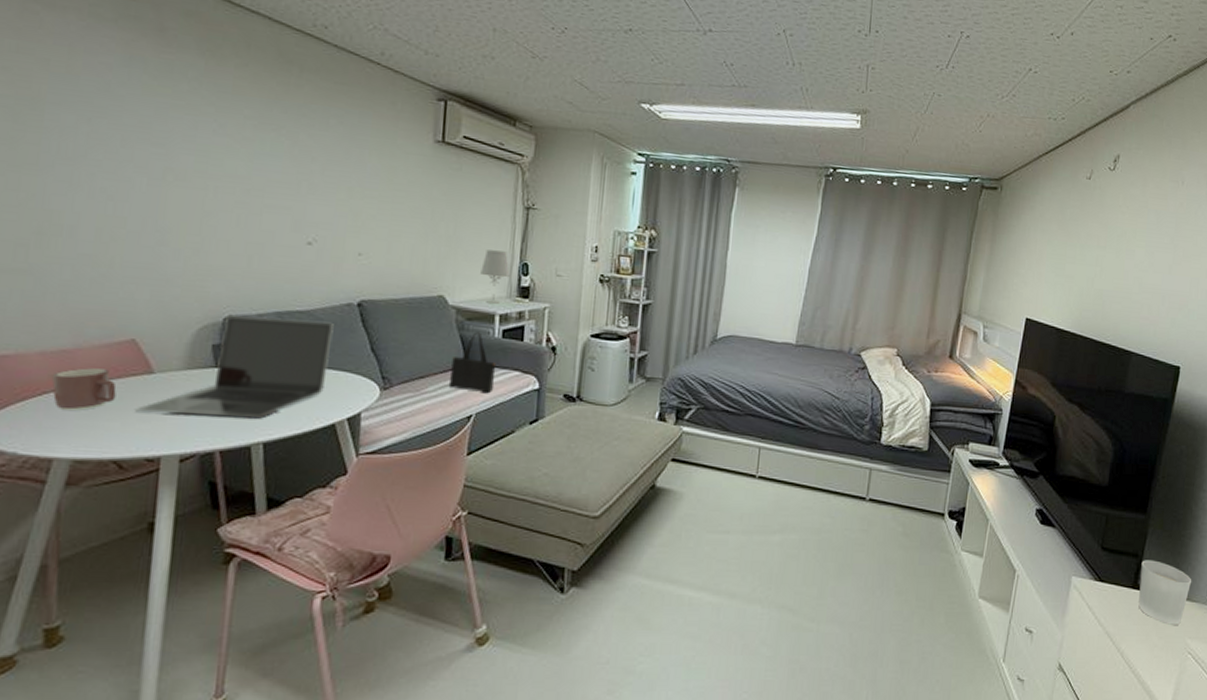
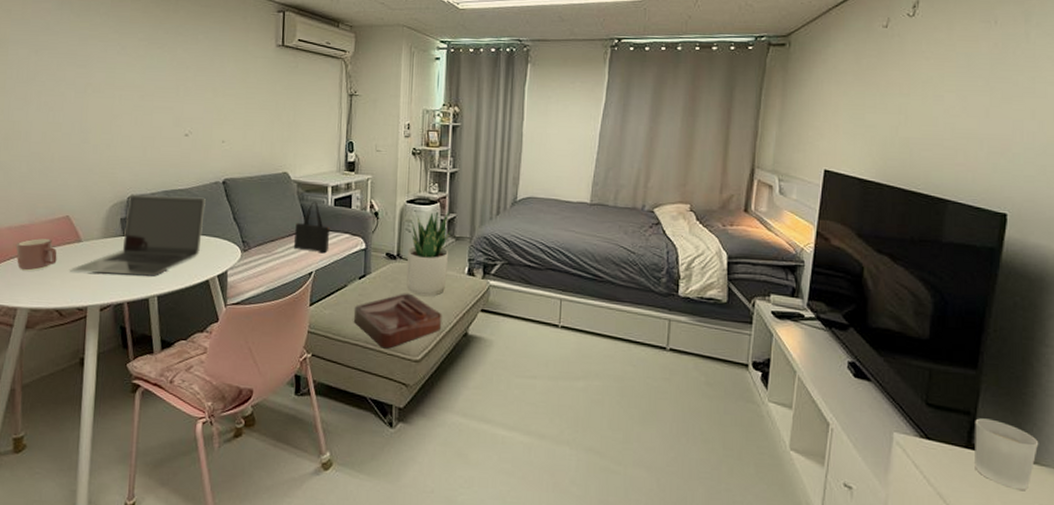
table lamp: present [480,250,510,304] -> none [315,132,339,177]
decorative tray: none [521,440,627,504] -> present [353,293,442,349]
planter: none [587,348,641,445] -> present [406,211,450,297]

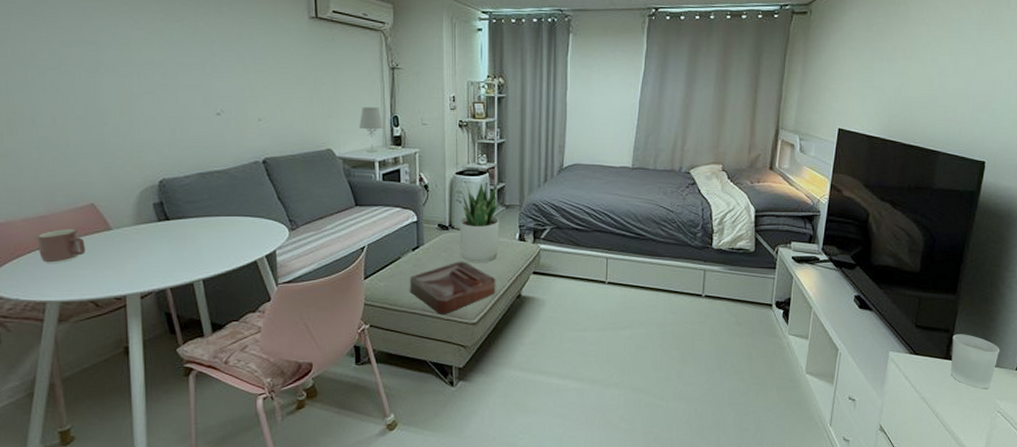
laptop: present [69,195,206,276] -> none [100,178,246,261]
tote bag: present [293,201,331,252] -> none [343,177,381,227]
table lamp: none [315,132,339,177] -> present [359,107,384,152]

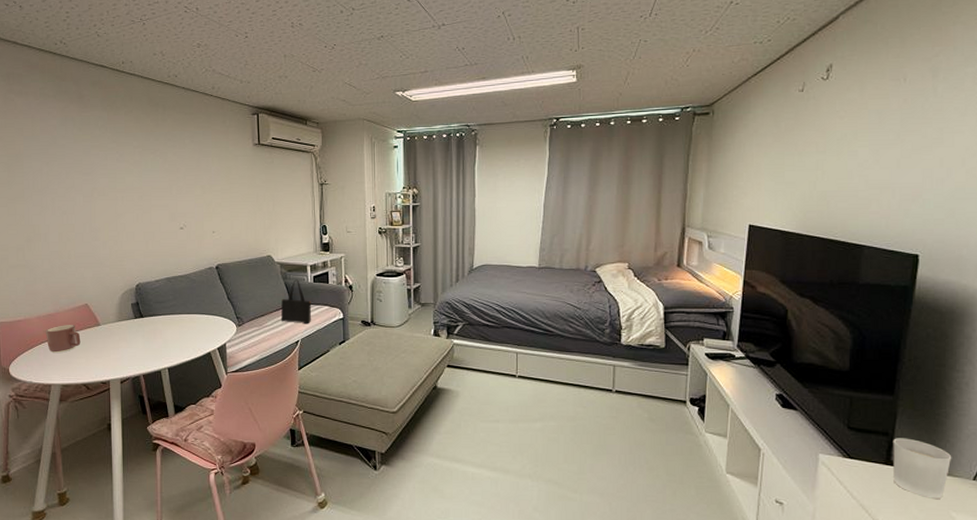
tote bag: none [343,177,381,227] -> present [280,279,312,323]
table lamp: present [359,107,384,152] -> none [294,218,314,258]
decorative tray: present [409,261,496,314] -> none [336,354,414,403]
planter: present [459,182,500,263] -> none [380,282,416,357]

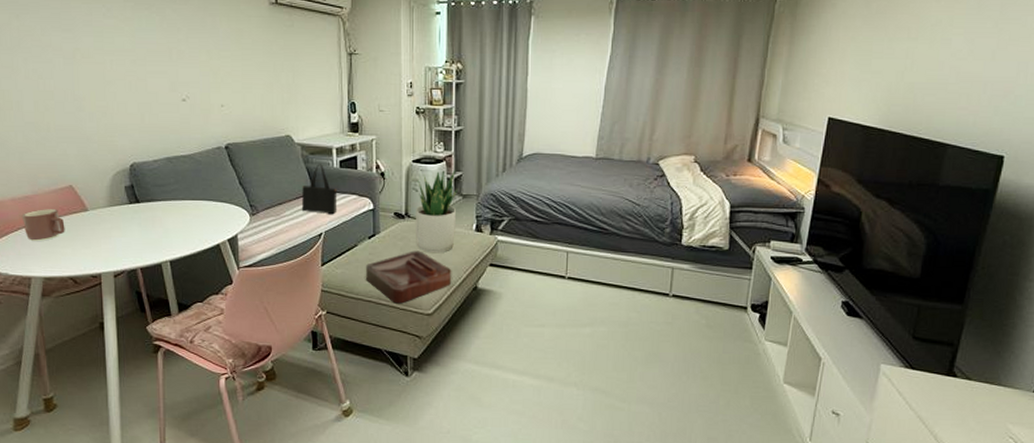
decorative tray: none [336,354,414,403] -> present [365,250,452,304]
planter: none [380,282,416,357] -> present [415,170,457,254]
candle holder: present [893,438,952,499] -> none [954,349,1015,411]

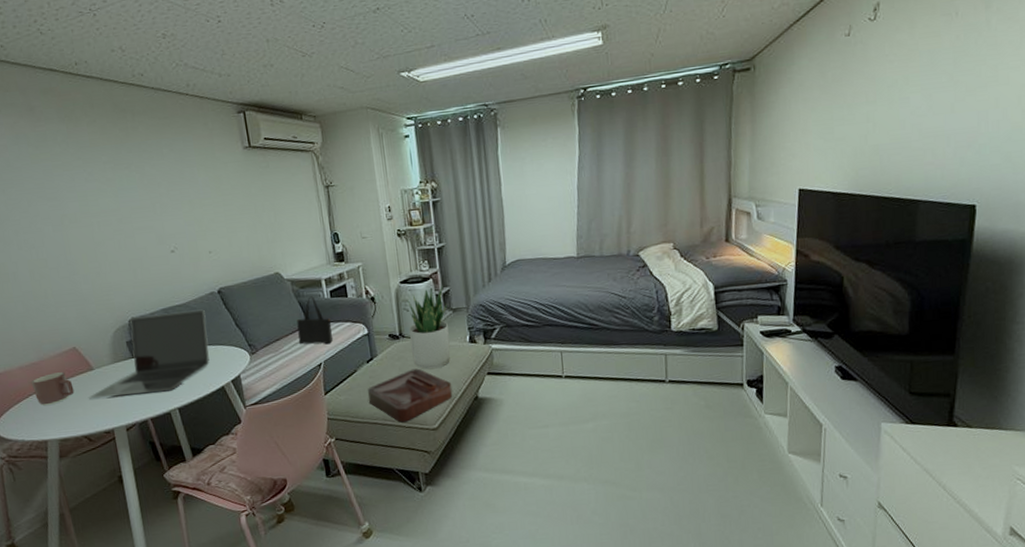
laptop: none [78,163,210,242] -> present [88,309,210,399]

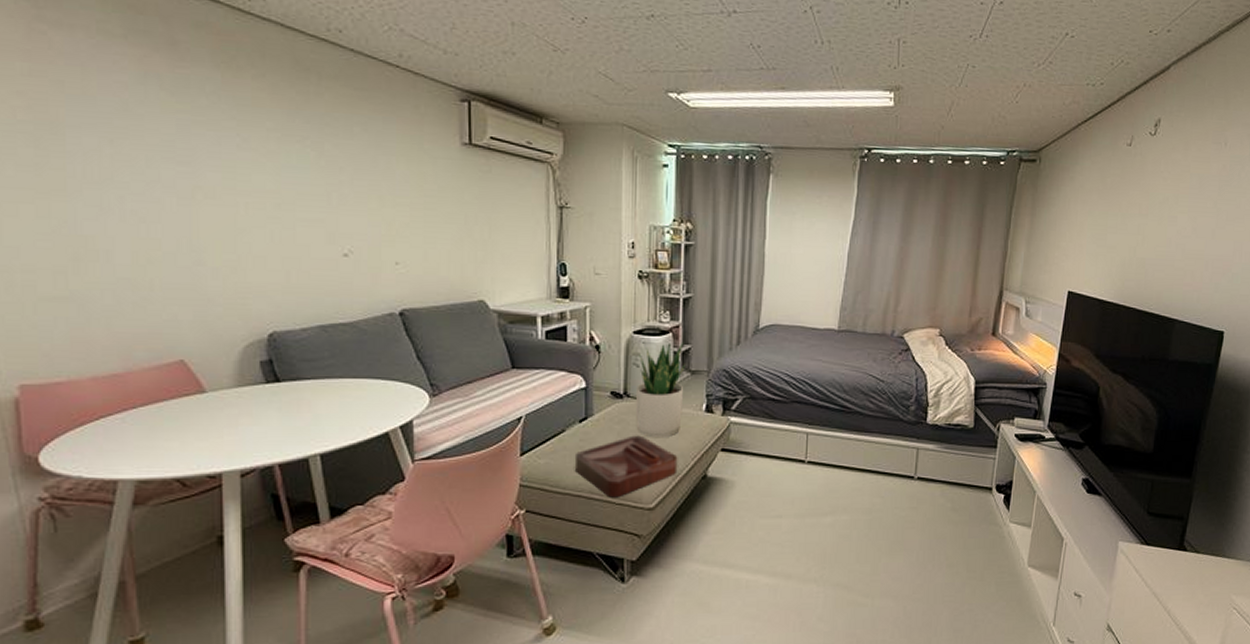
mug: present [30,372,75,406] -> none [106,391,171,434]
laptop: present [88,309,210,399] -> none [190,332,378,431]
tote bag: present [297,296,334,345] -> none [496,334,542,394]

